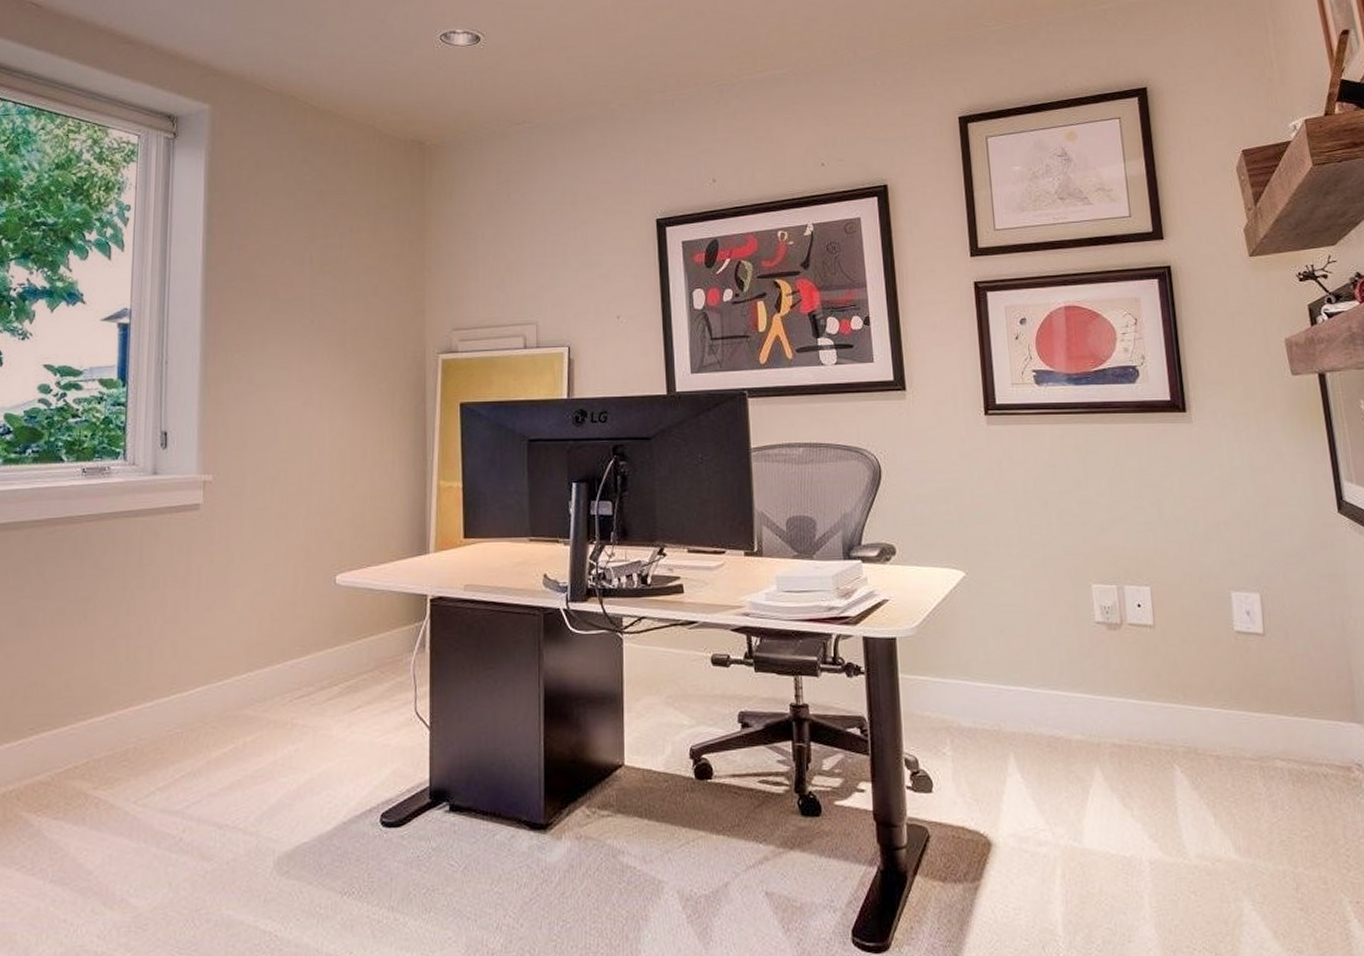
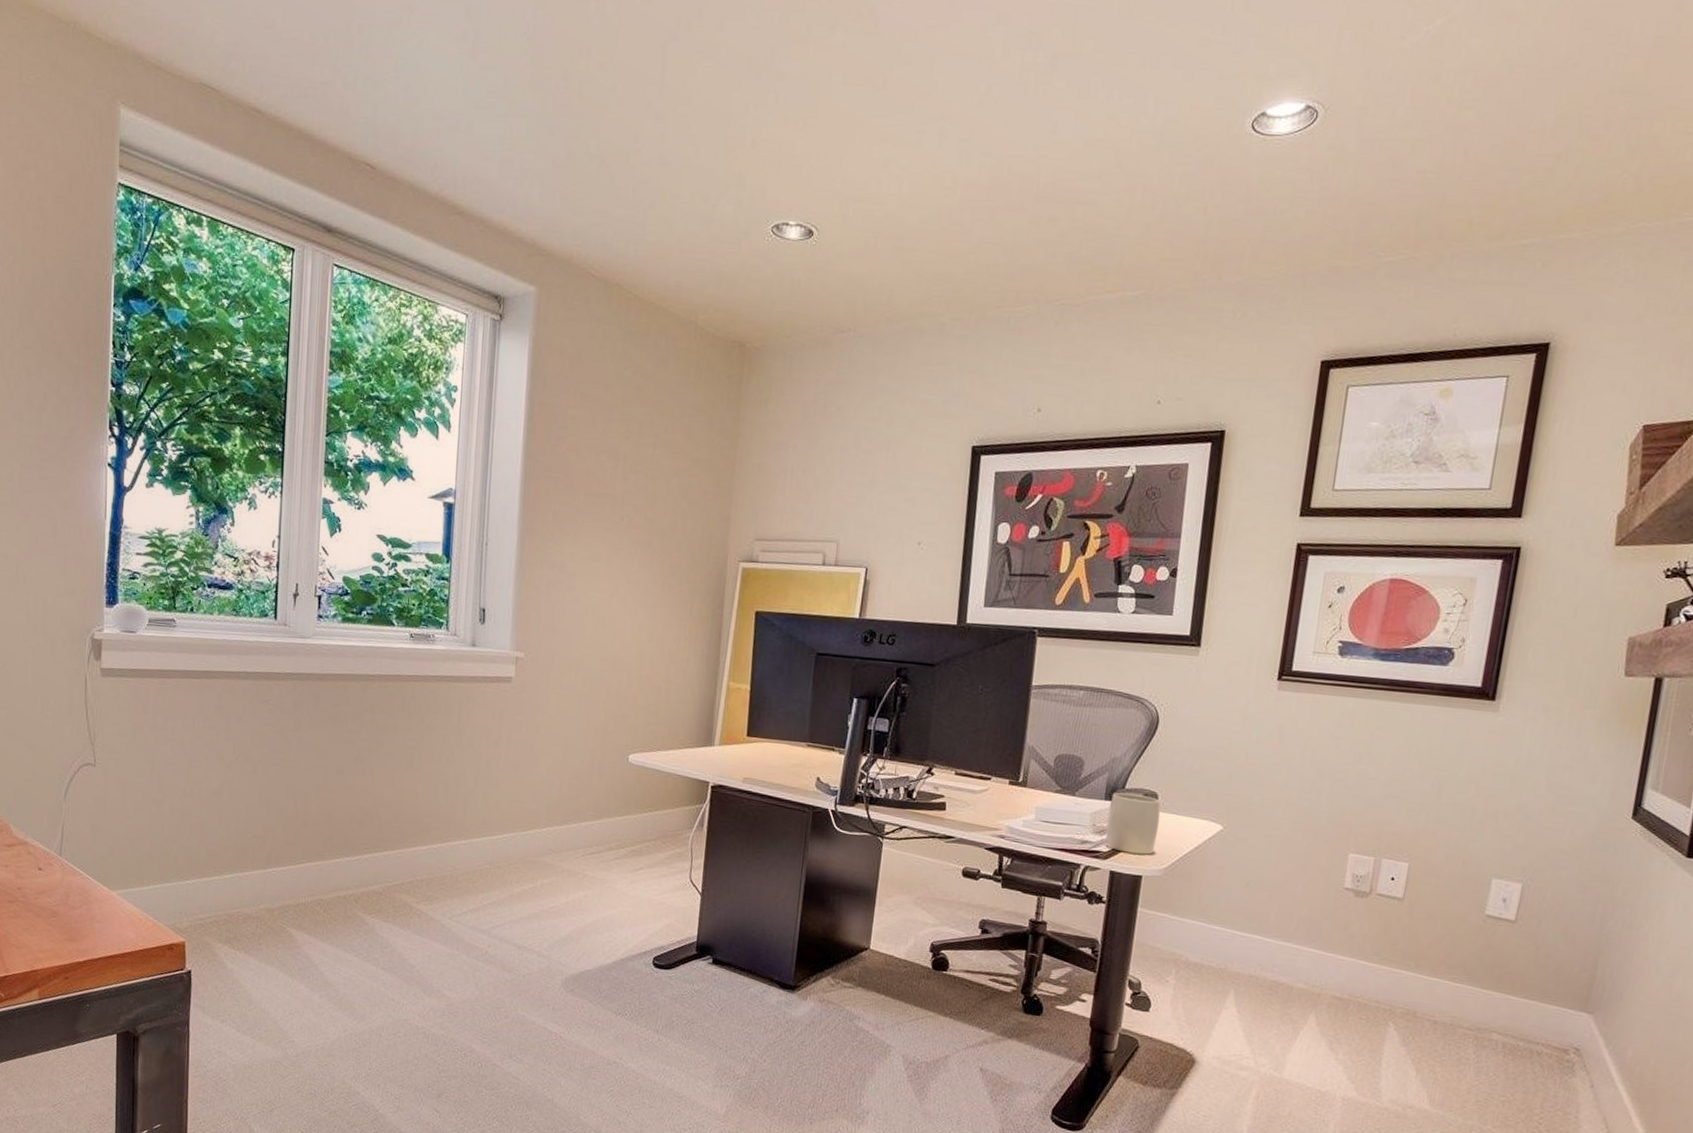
mug: none [849,549,903,614] -> present [1105,792,1161,855]

